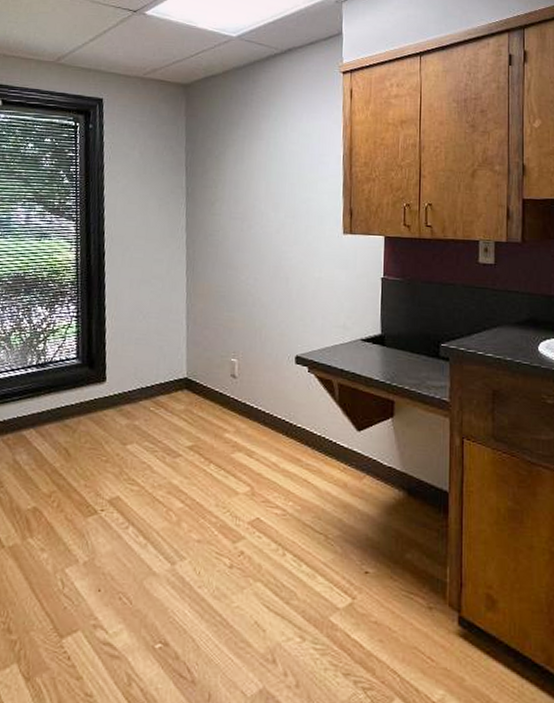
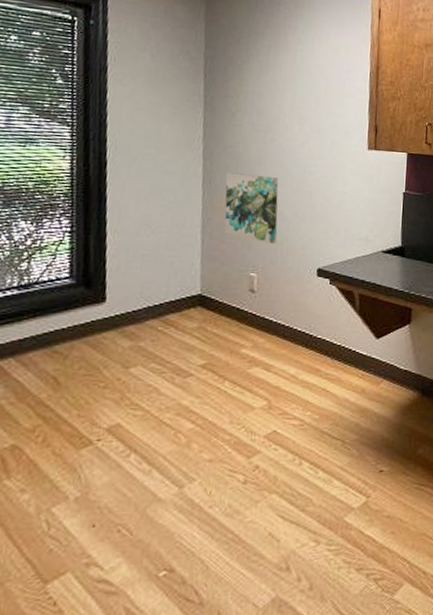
wall art: none [207,260,256,331] -> present [224,173,279,245]

